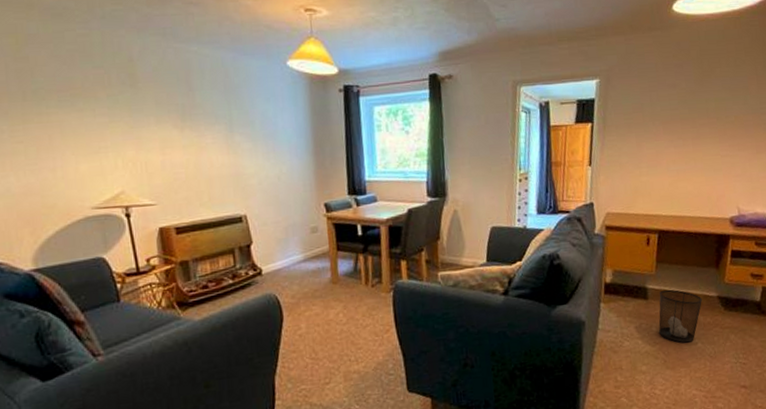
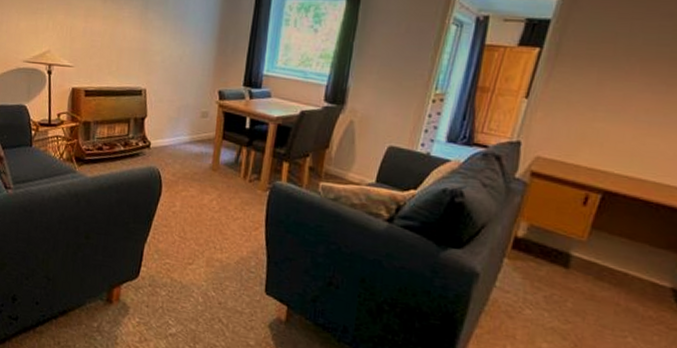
waste bin: present [658,289,703,343] -> none [575,262,648,333]

